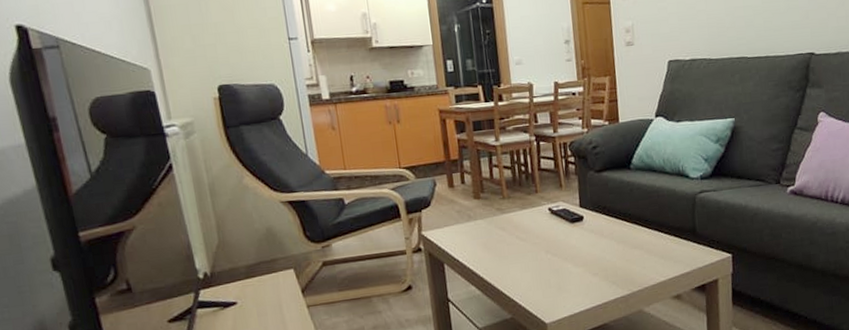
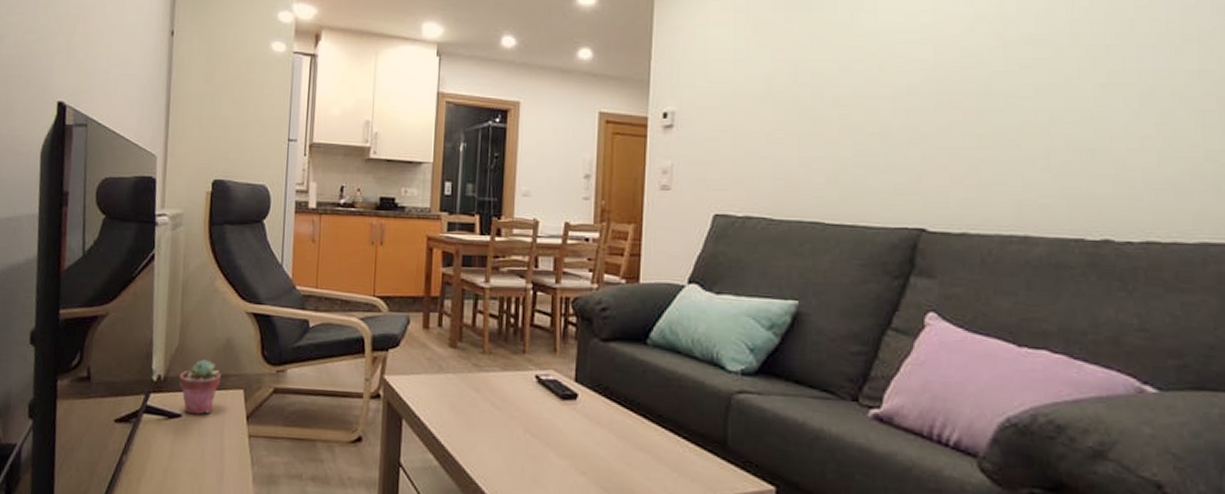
potted succulent: none [226,250,269,300] -> present [179,359,222,415]

